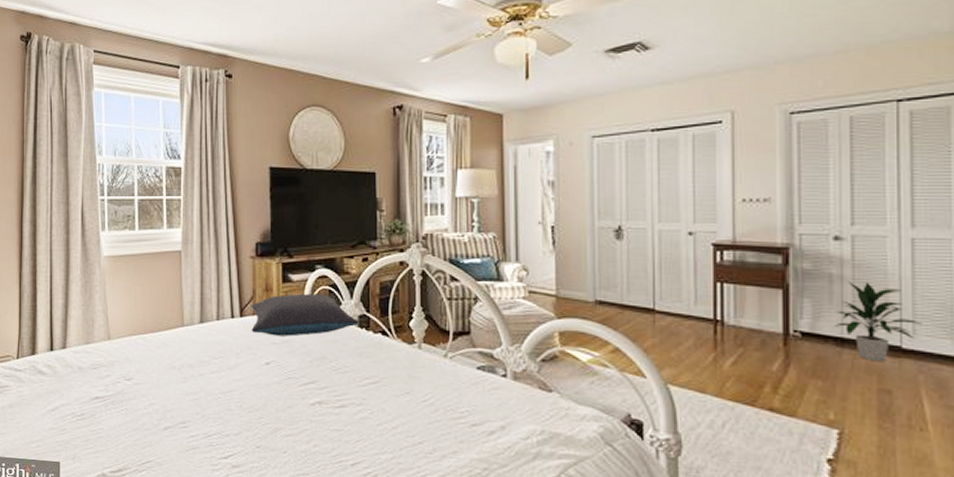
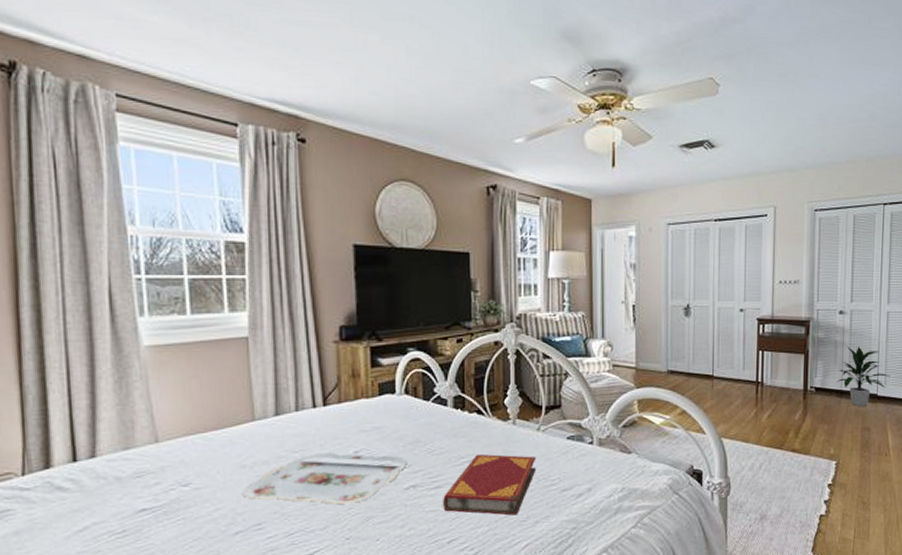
serving tray: none [171,361,313,413] -> present [242,452,406,505]
pillow: present [251,293,359,336] -> none [336,377,454,423]
hardback book: none [347,376,443,446] -> present [443,453,537,516]

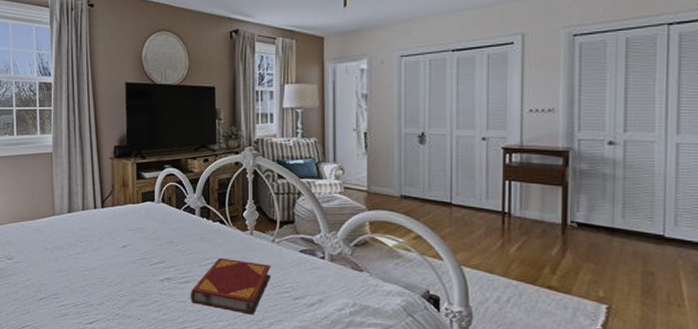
serving tray: present [242,452,406,505] -> none [45,244,162,287]
indoor plant: present [836,346,890,406] -> none [606,180,683,247]

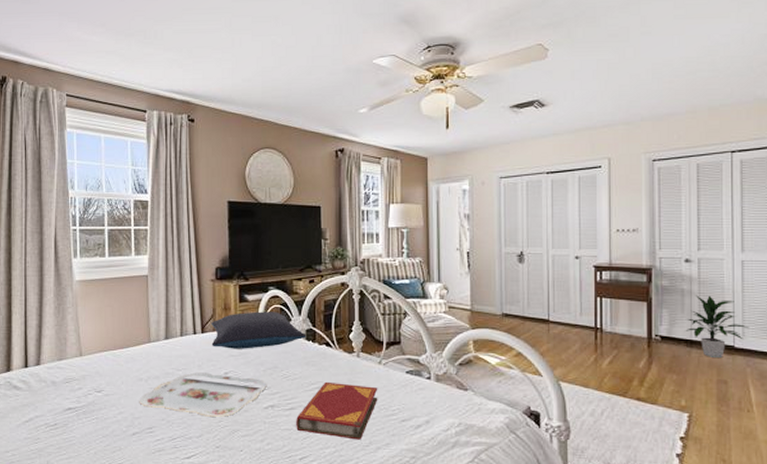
serving tray: none [45,244,162,287] -> present [139,372,266,417]
pillow: none [111,188,201,224] -> present [211,311,306,349]
indoor plant: none [606,180,683,247] -> present [685,295,749,358]

